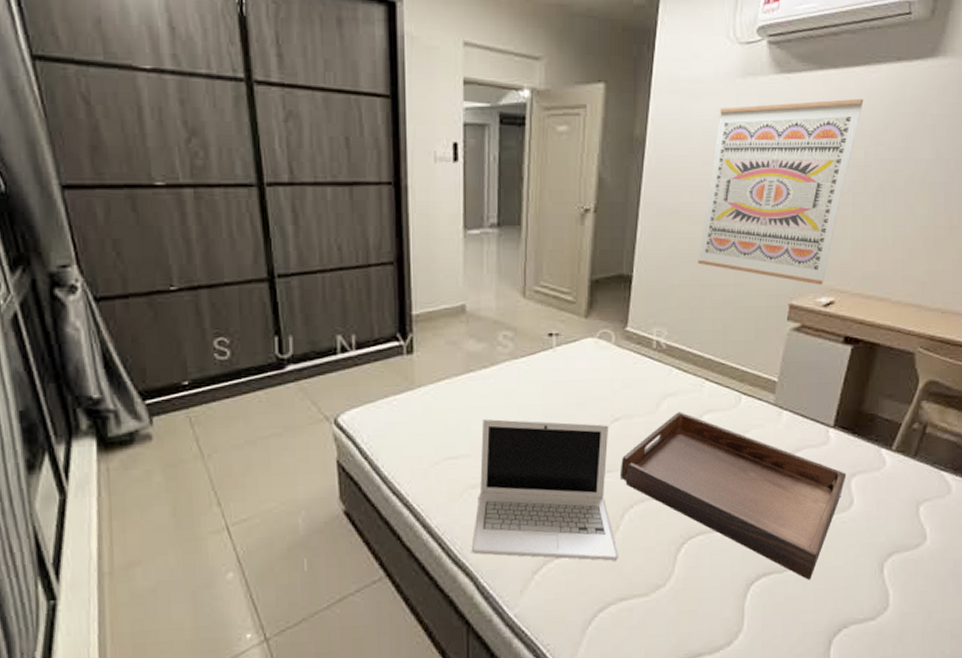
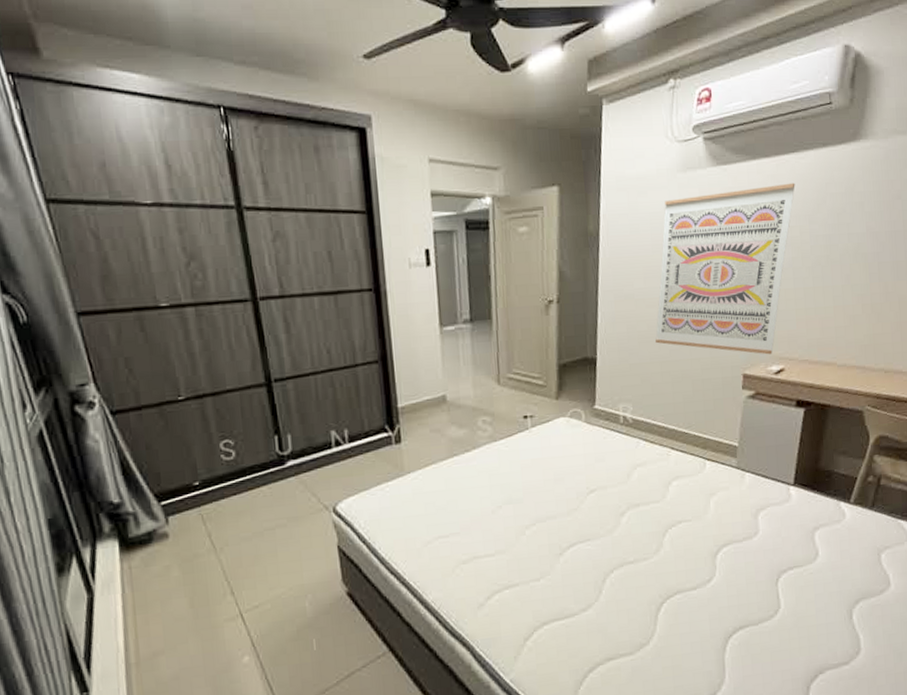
laptop: present [471,418,618,561] -> none [466,496,603,625]
serving tray: present [619,412,847,580] -> none [598,480,810,630]

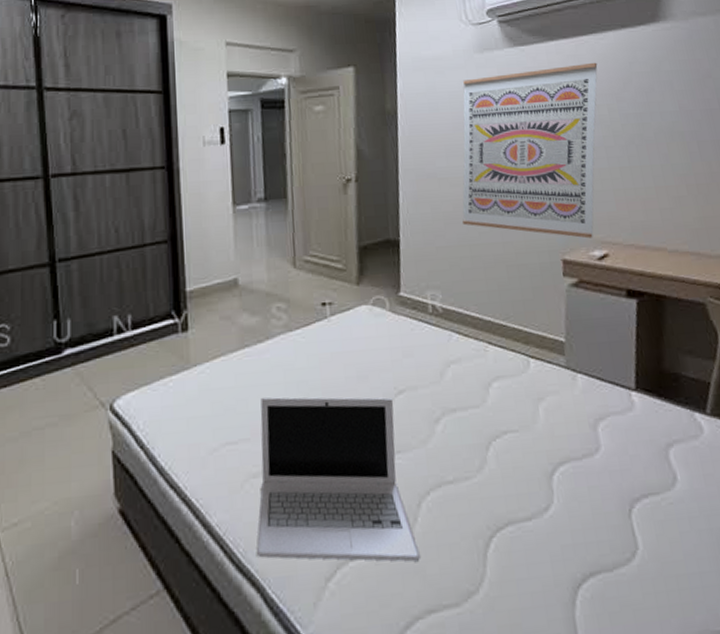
laptop: none [466,496,603,625] -> present [256,397,420,562]

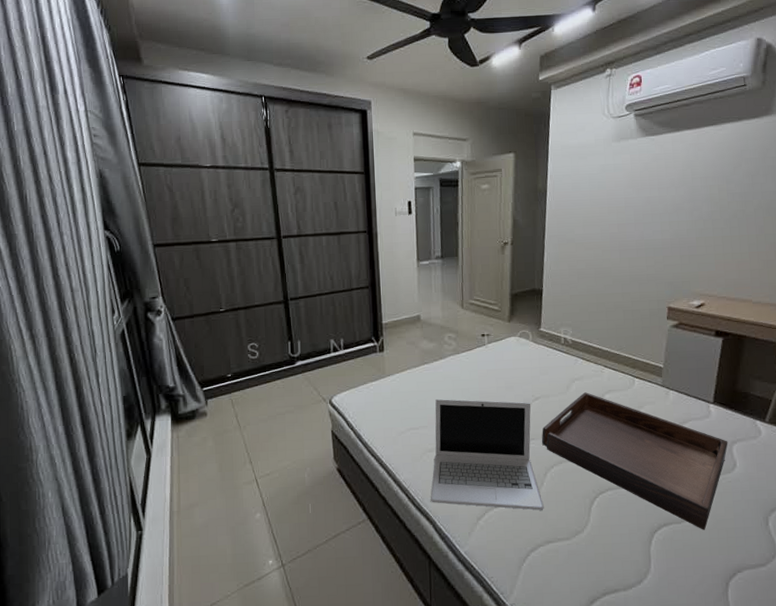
serving tray: none [410,380,663,580] -> present [541,392,728,530]
wall art: present [462,62,598,239] -> none [592,150,714,292]

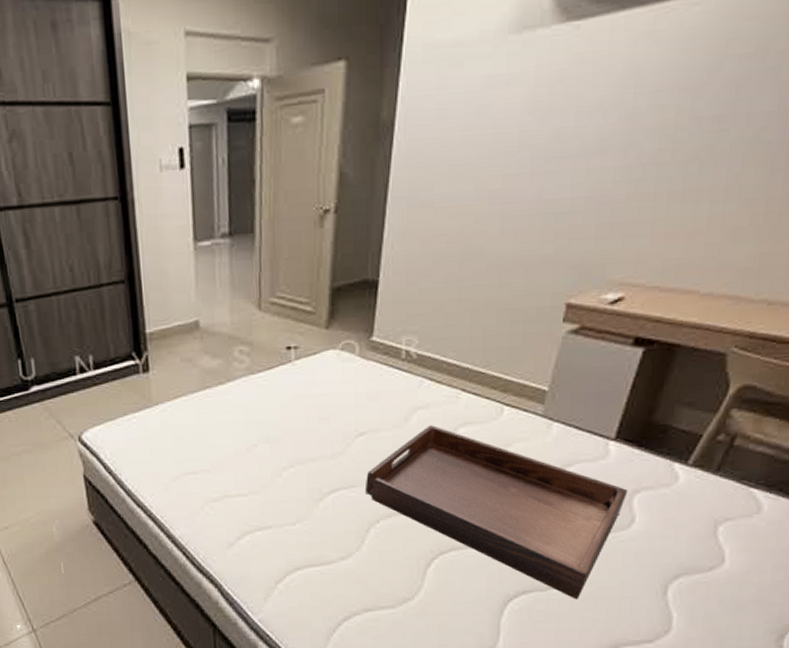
laptop: present [430,398,544,510] -> none [214,434,363,573]

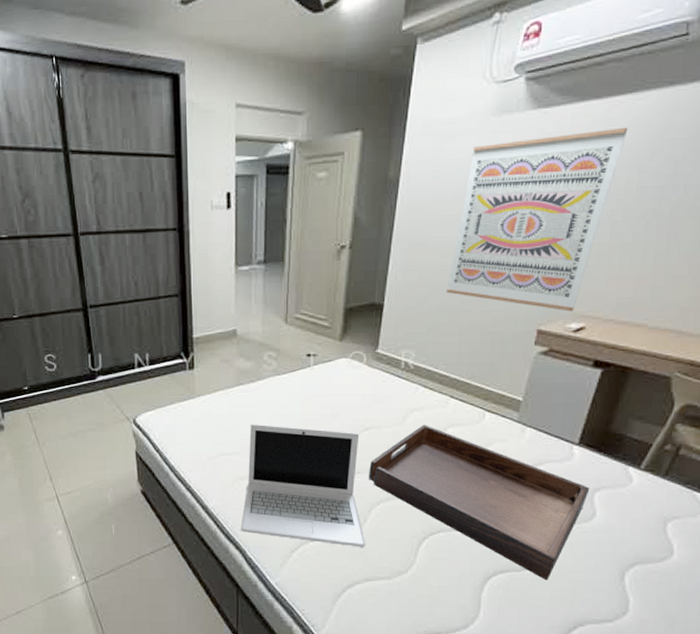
laptop: none [214,434,363,573] -> present [240,423,365,547]
wall art: none [456,41,680,280] -> present [447,127,628,312]

